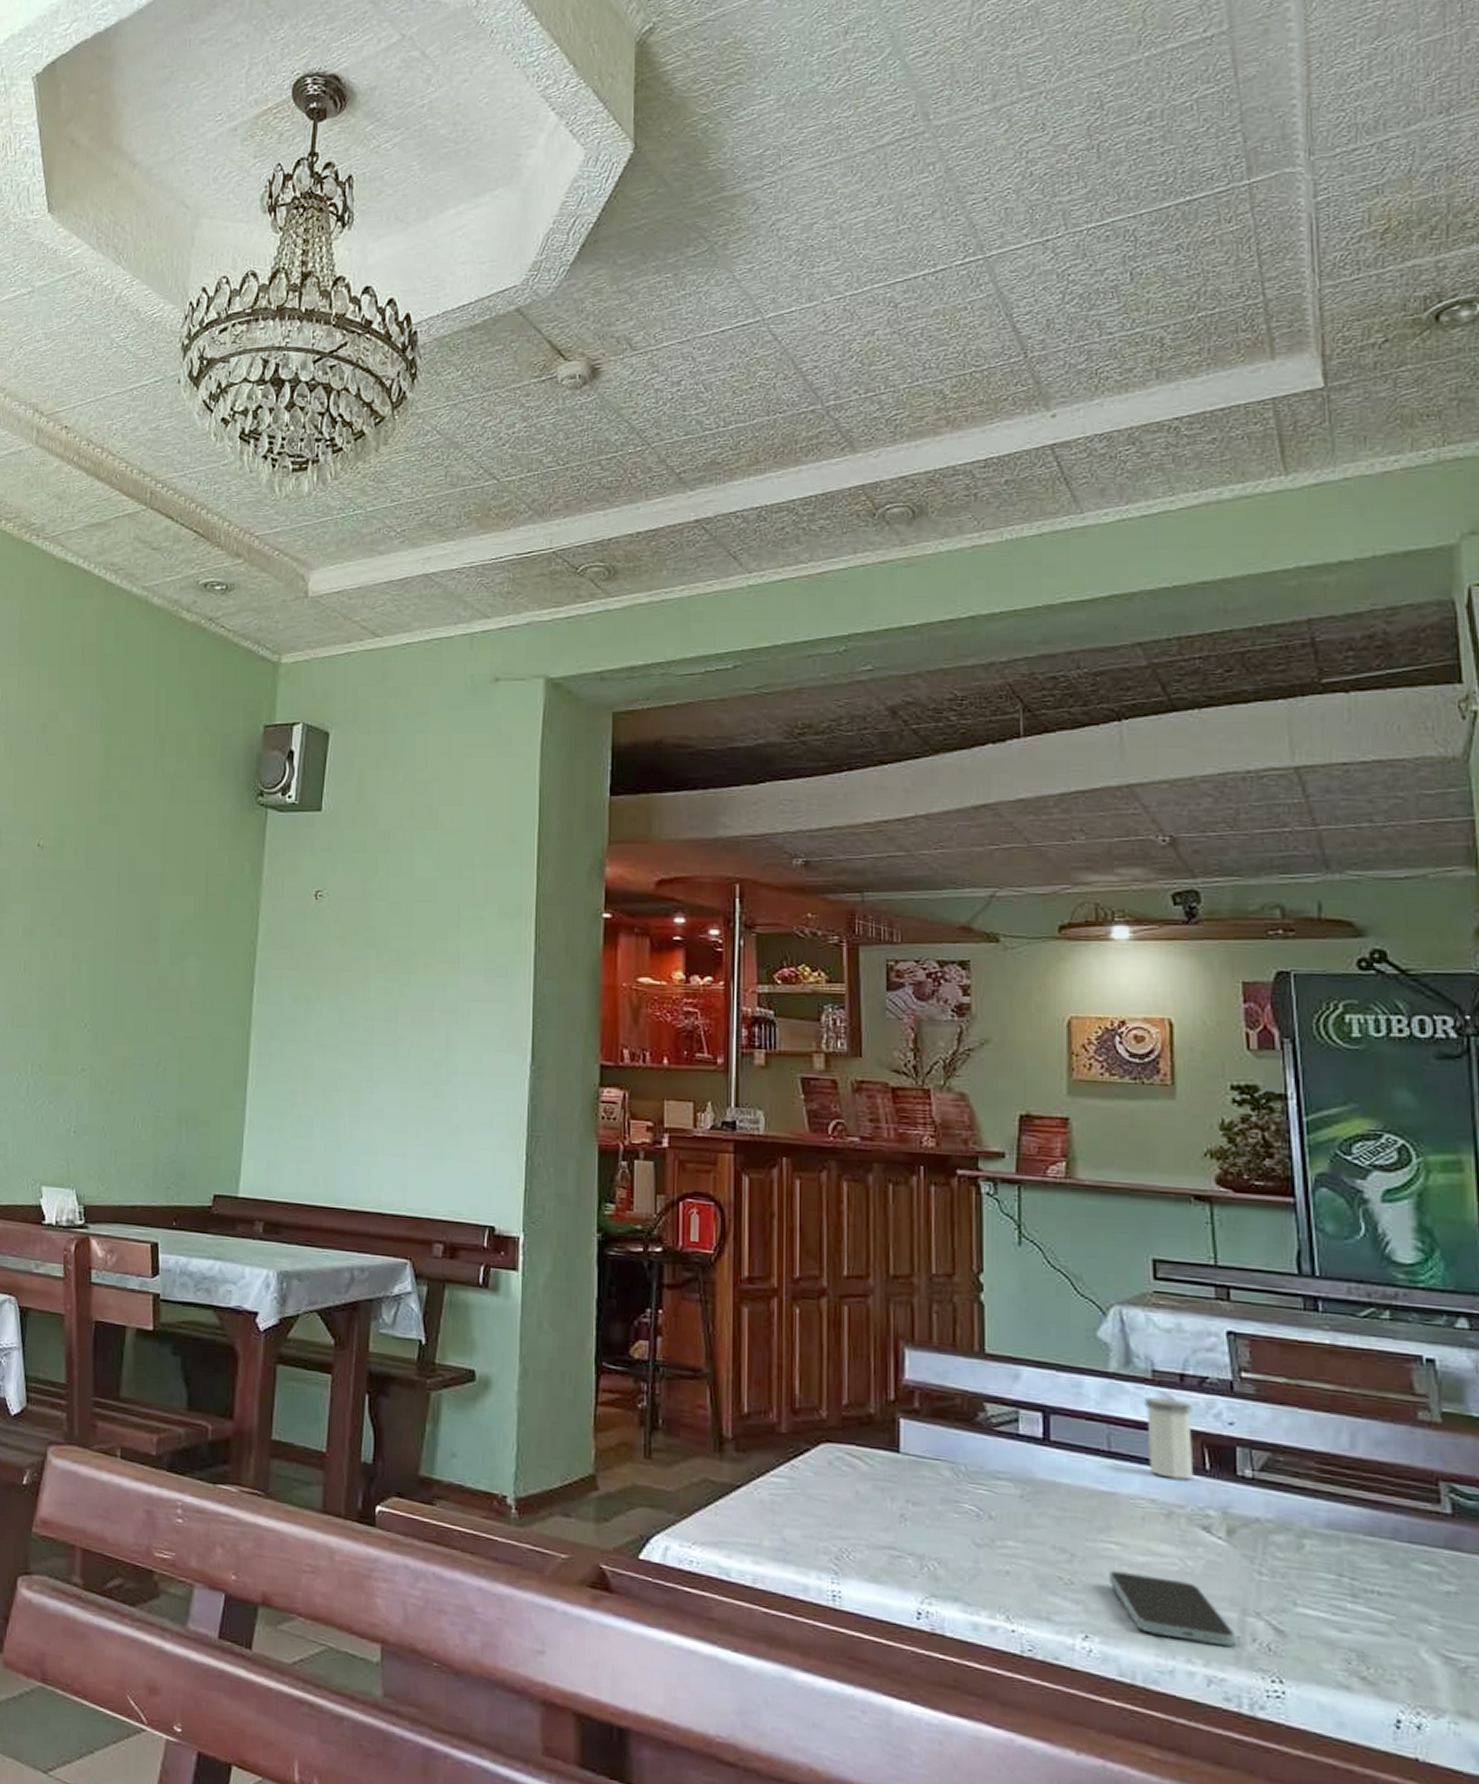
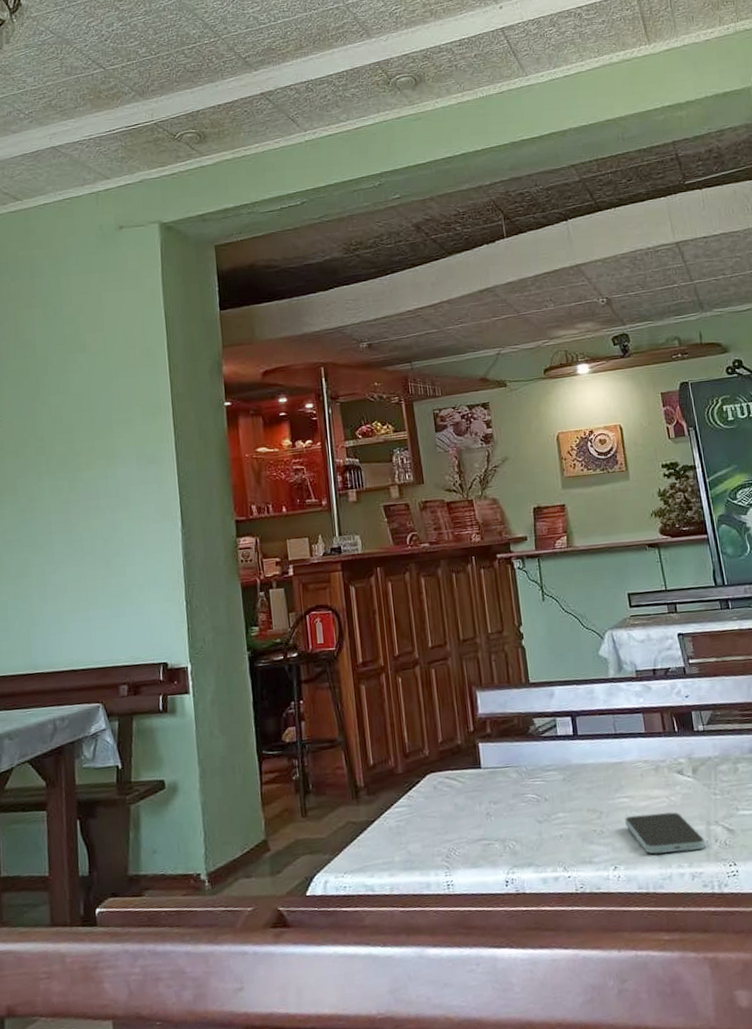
salt shaker: present [1145,1396,1194,1480] -> none [633,688,669,743]

